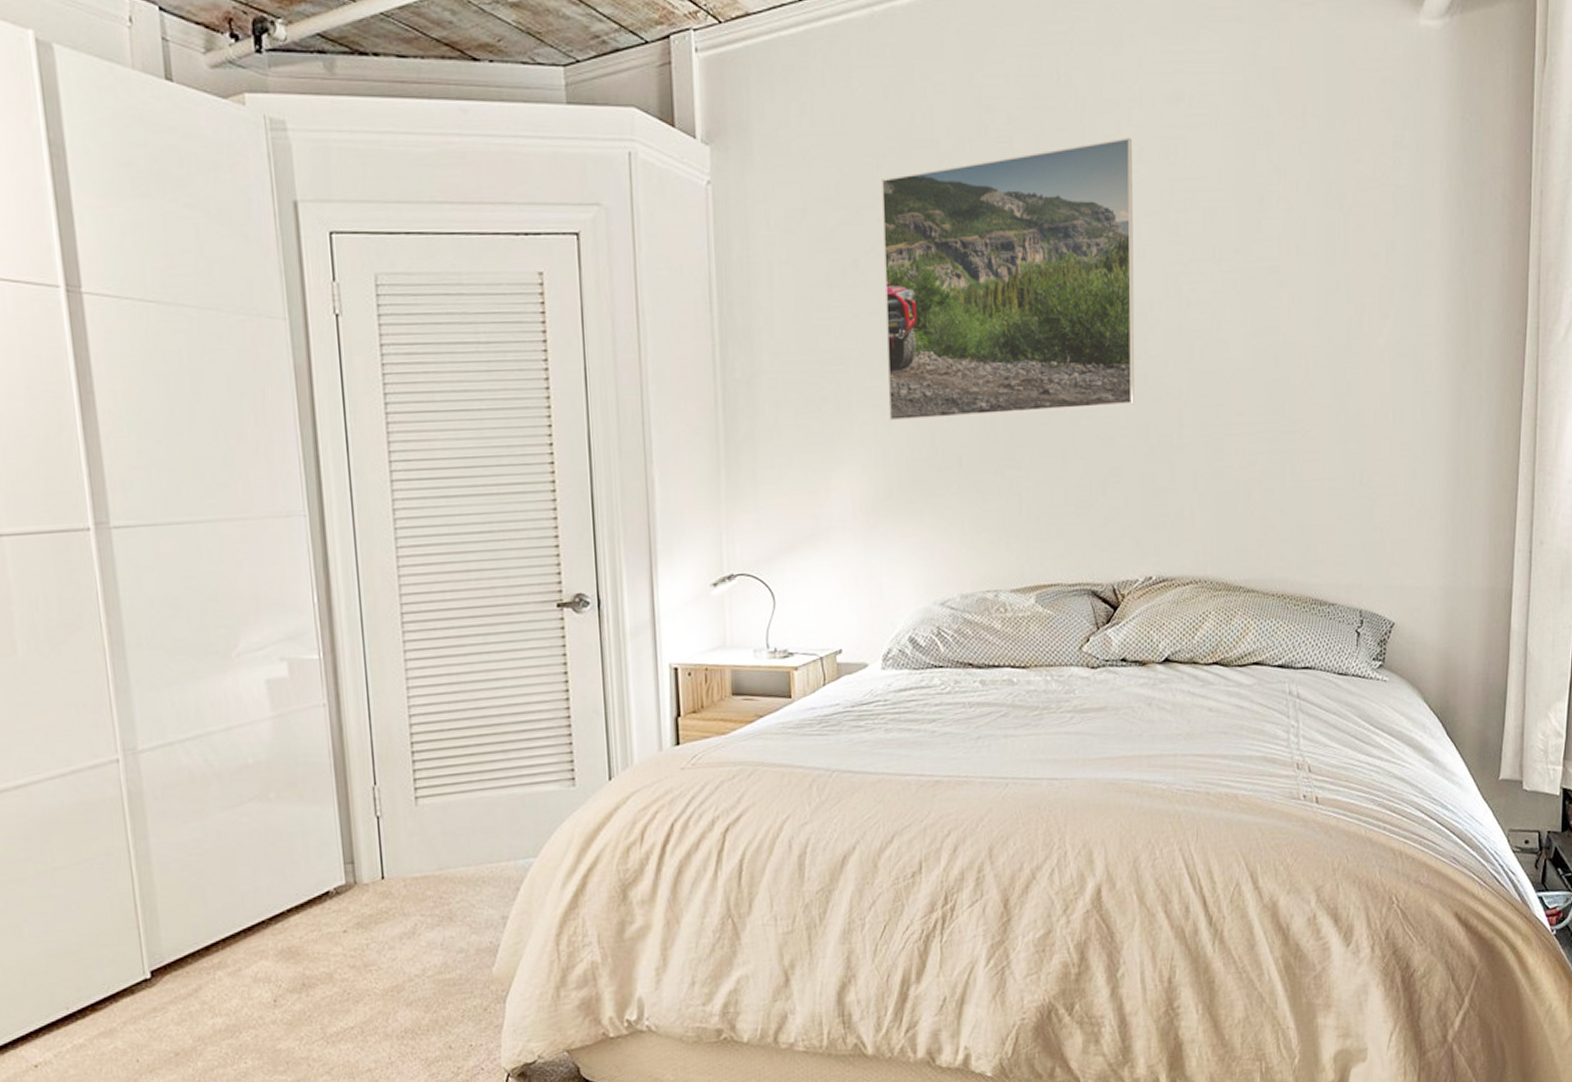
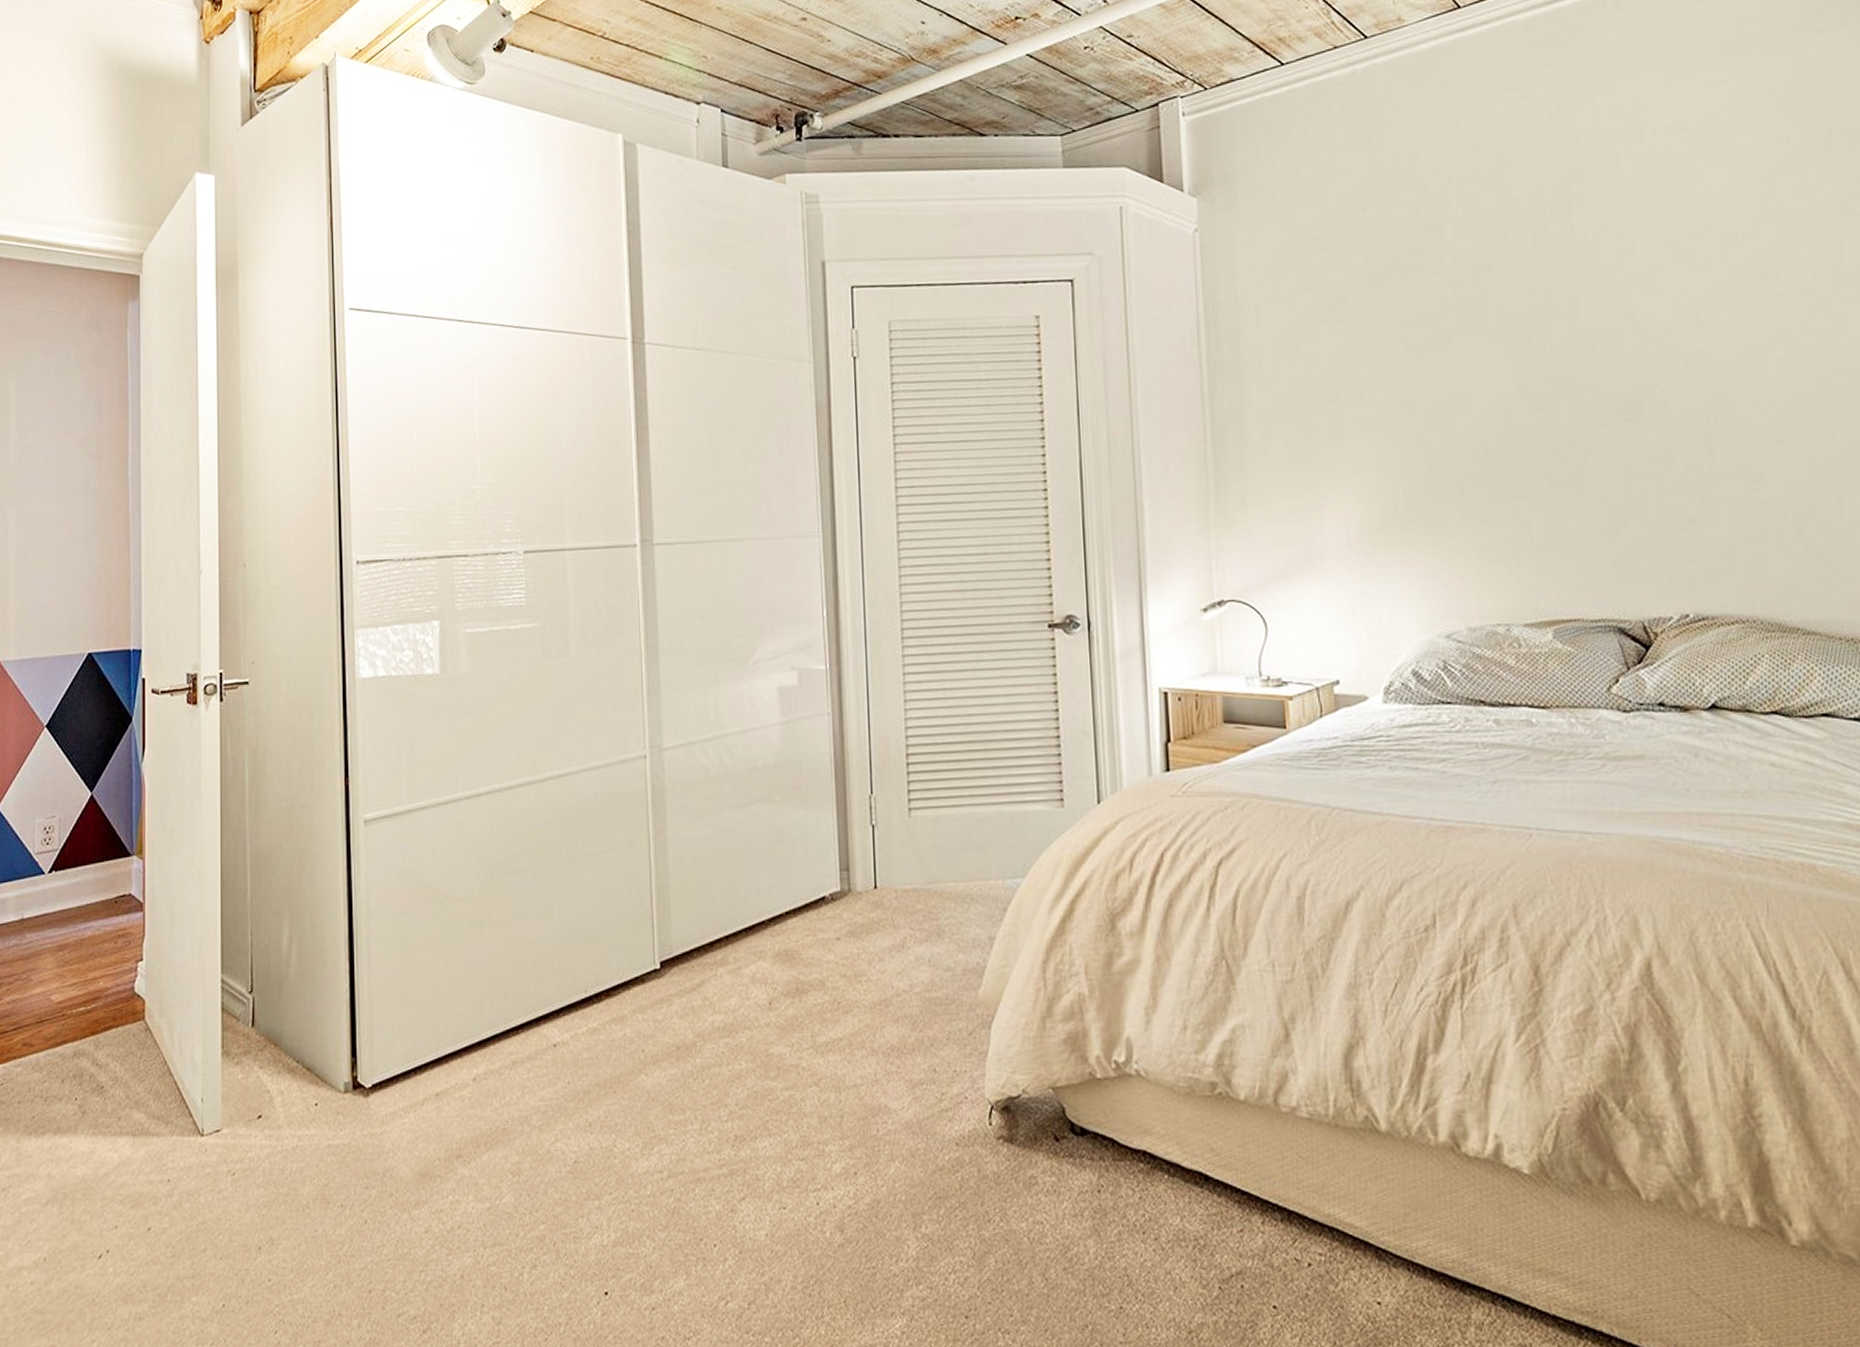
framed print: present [880,137,1135,421] -> none [1367,169,1655,450]

